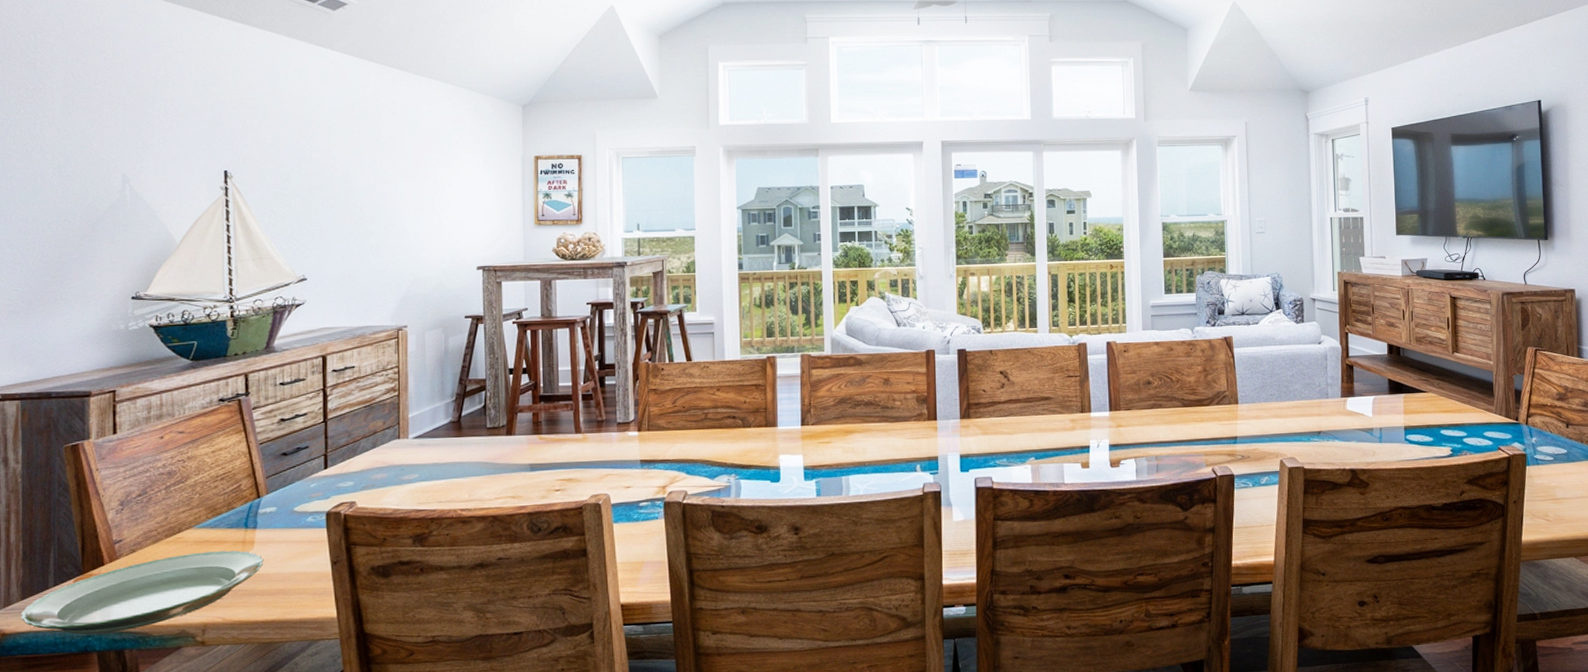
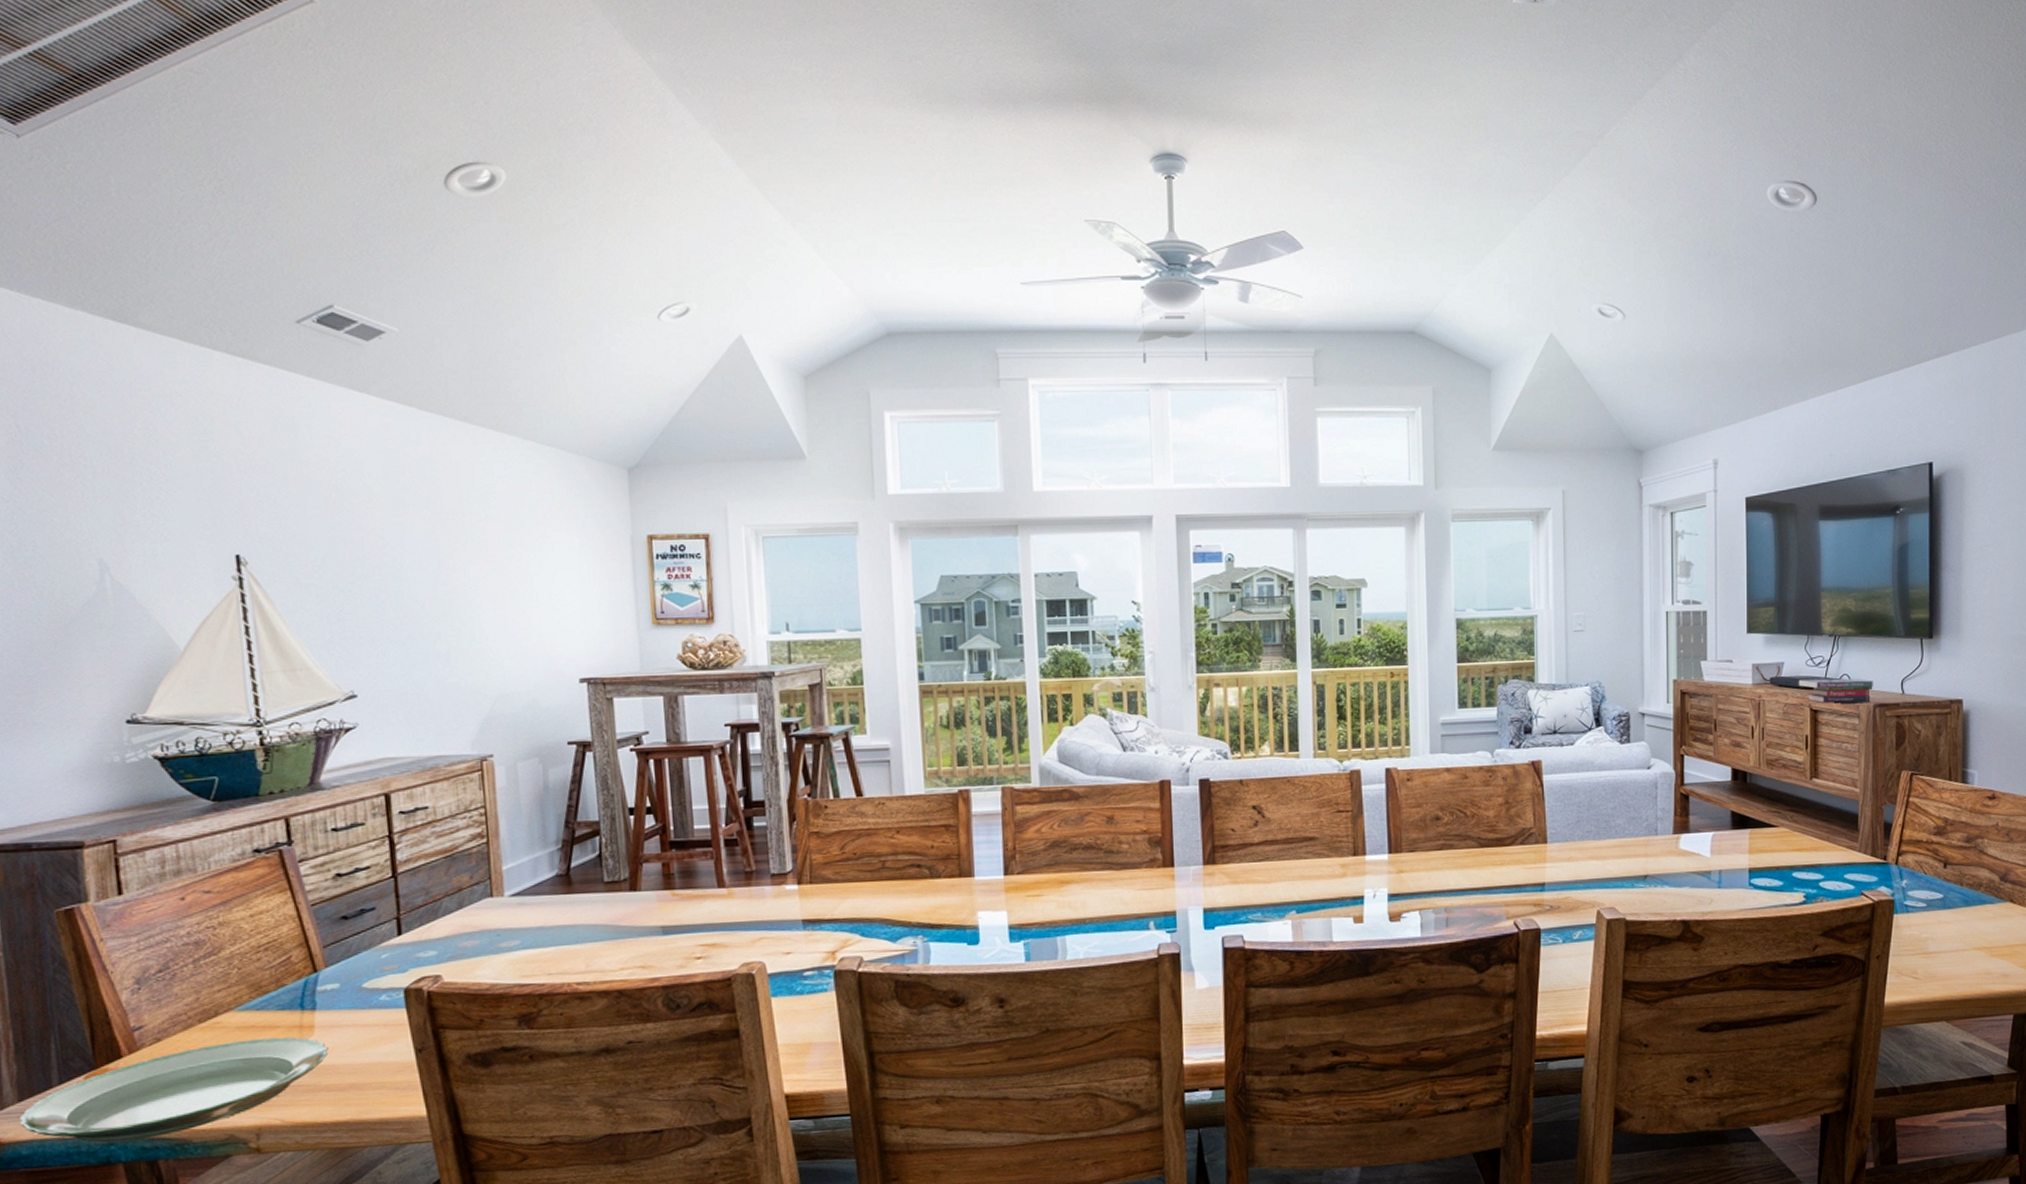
books: none [1439,271,1501,292] -> present [1798,678,1873,704]

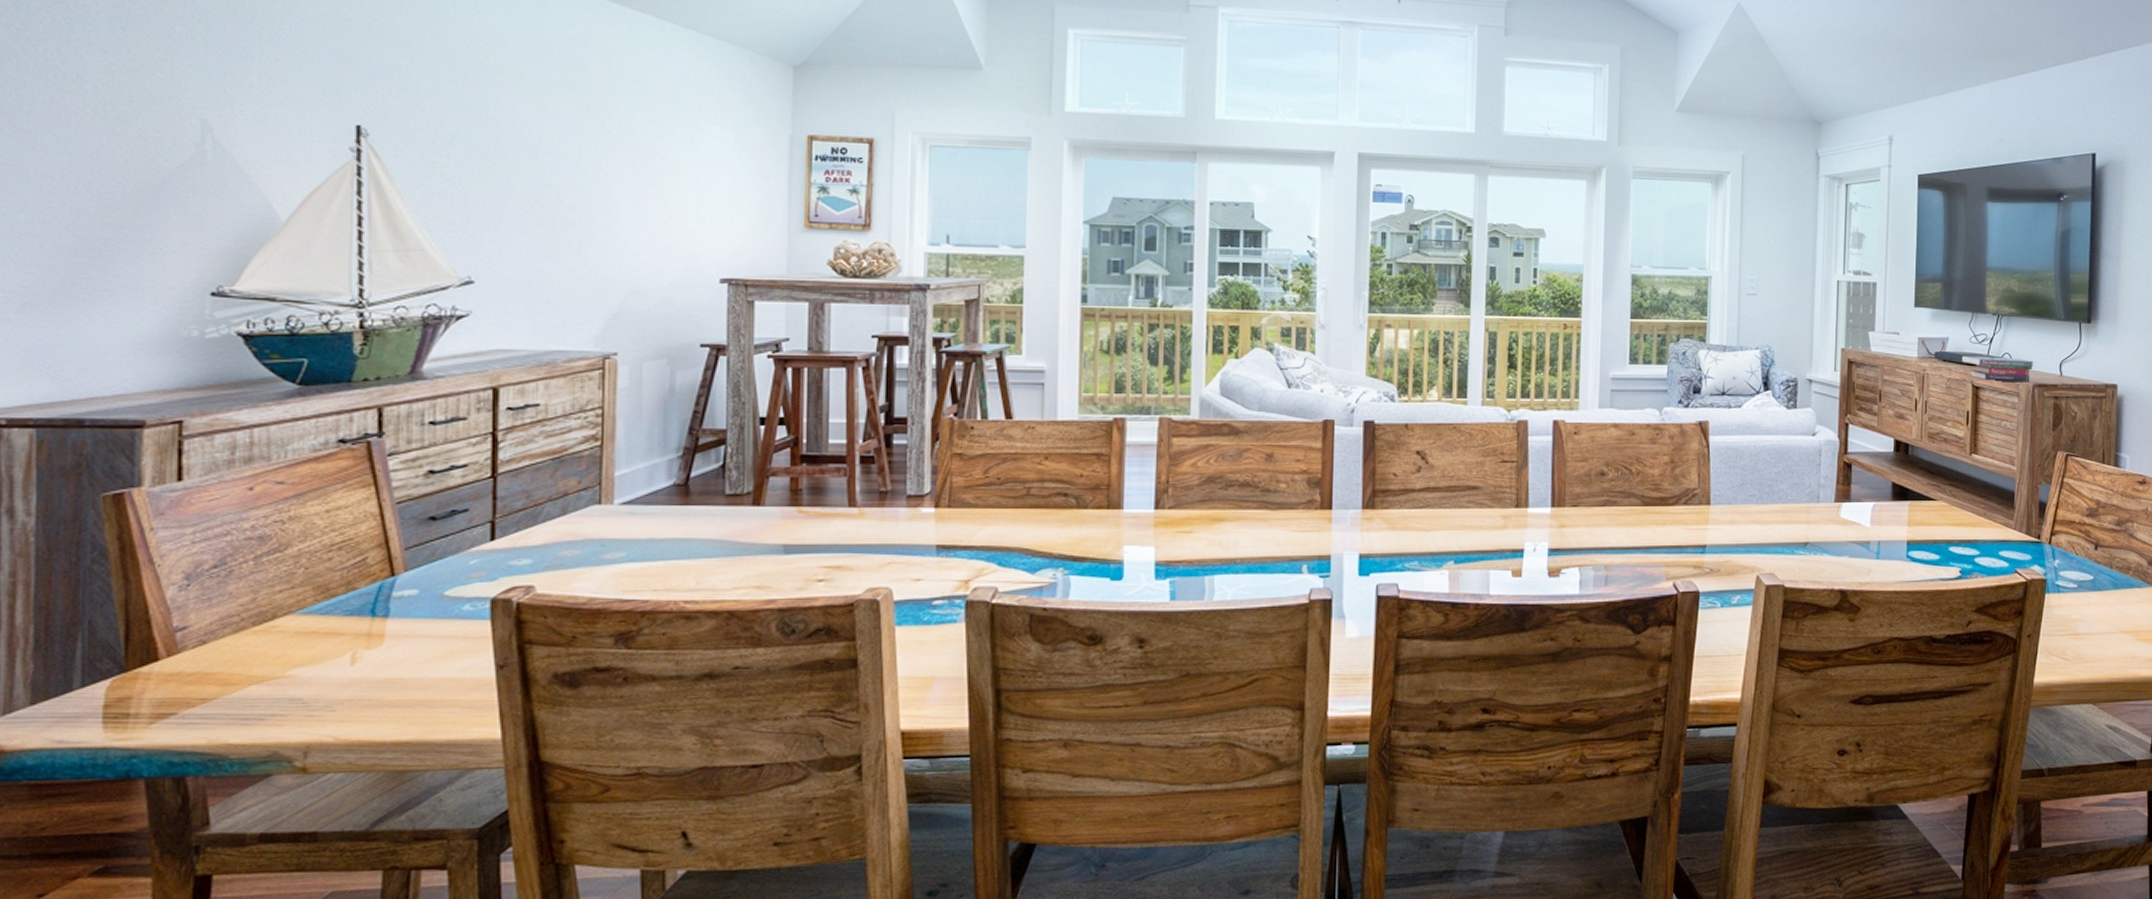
plate: present [18,1037,329,1143] -> none [28,646,398,755]

